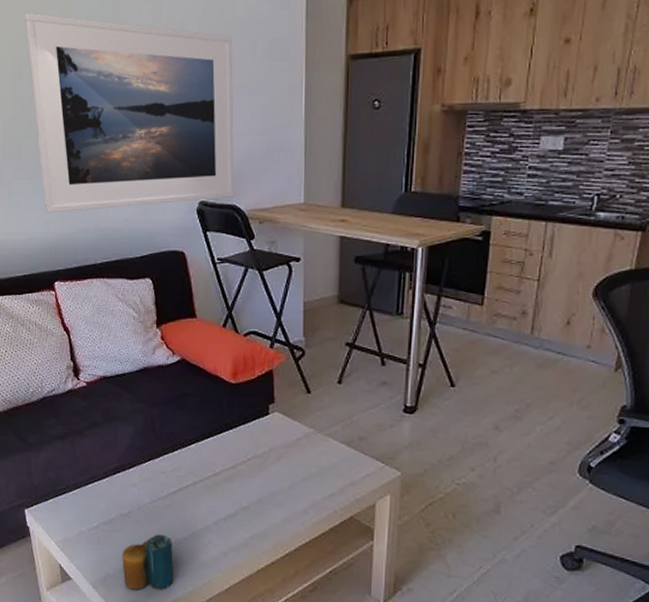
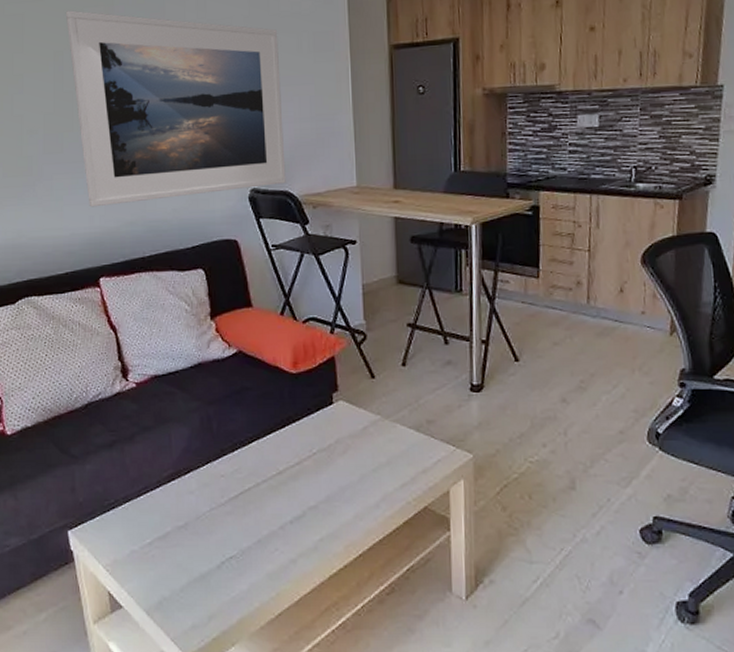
candle: present [122,534,174,590] -> none [179,545,239,613]

